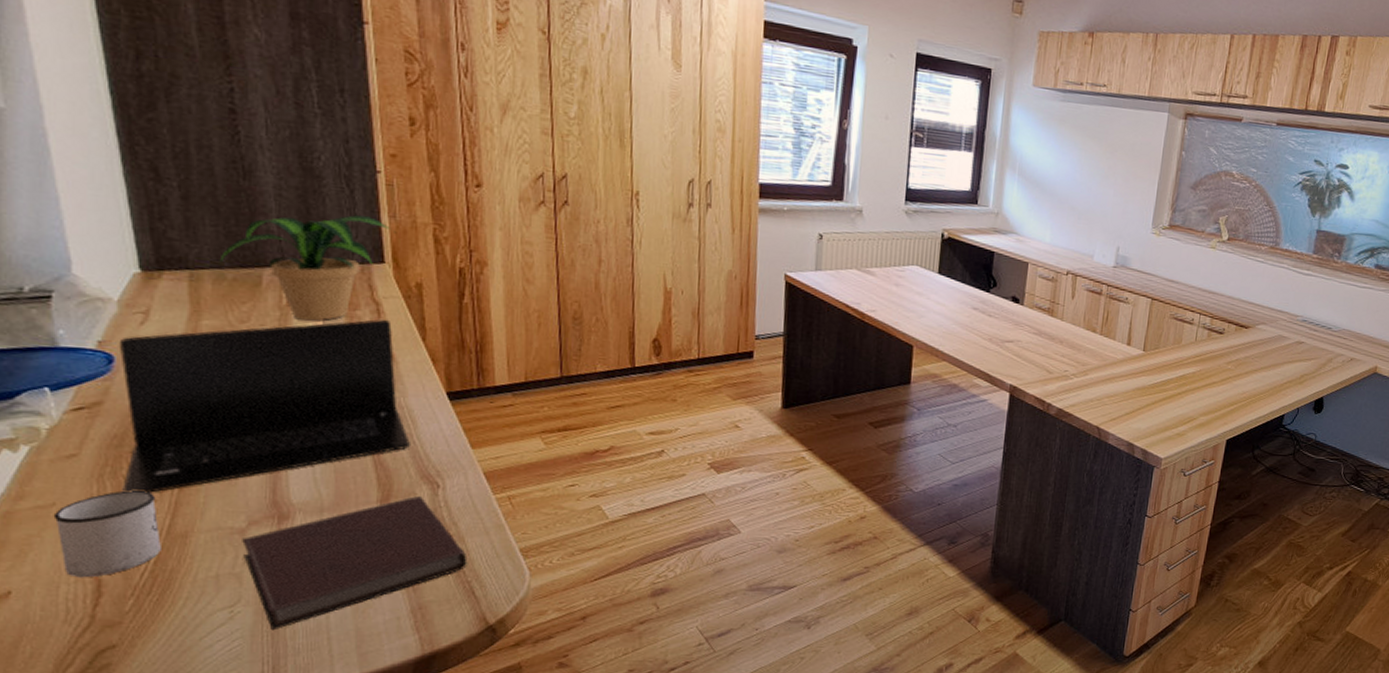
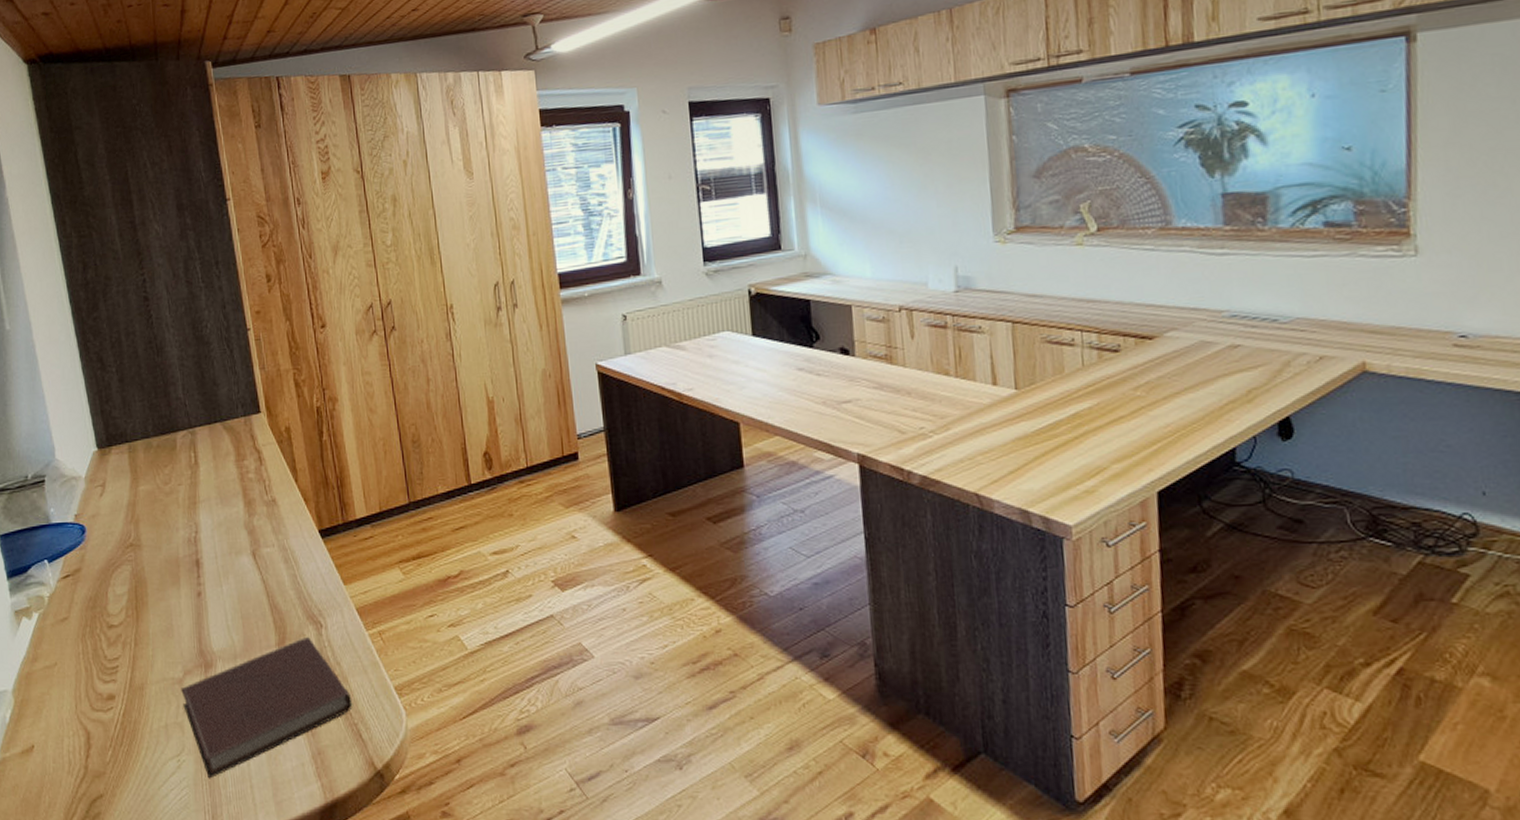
mug: present [53,490,161,578] -> none [56,648,127,731]
laptop: present [119,319,410,493] -> none [88,465,296,651]
potted plant: present [219,215,397,321] -> none [147,372,267,476]

